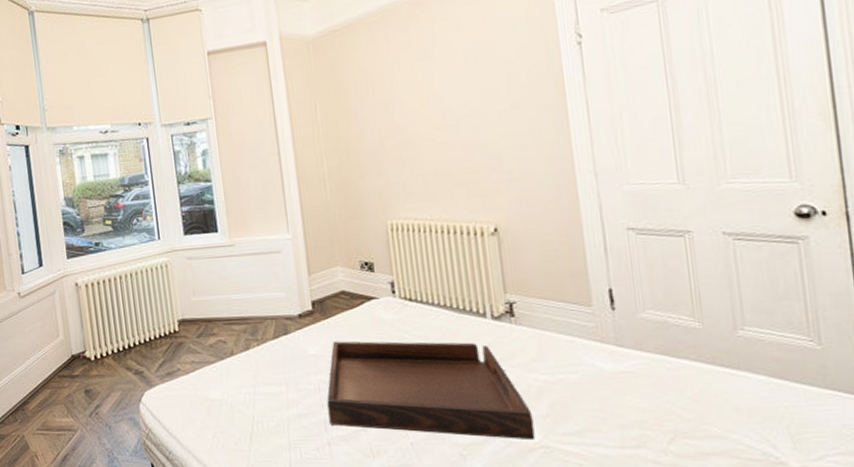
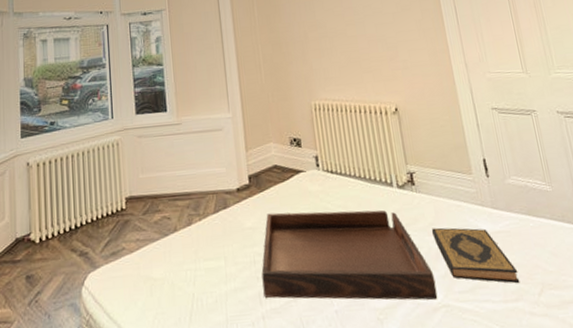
hardback book: none [532,364,644,430] -> present [431,227,520,284]

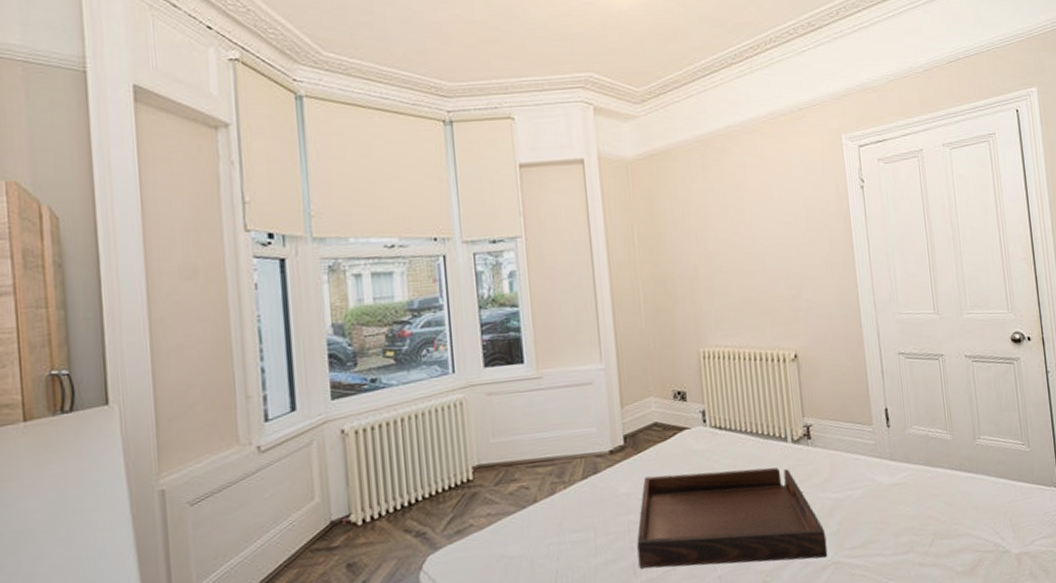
hardback book: present [431,227,520,284] -> none [825,481,912,536]

